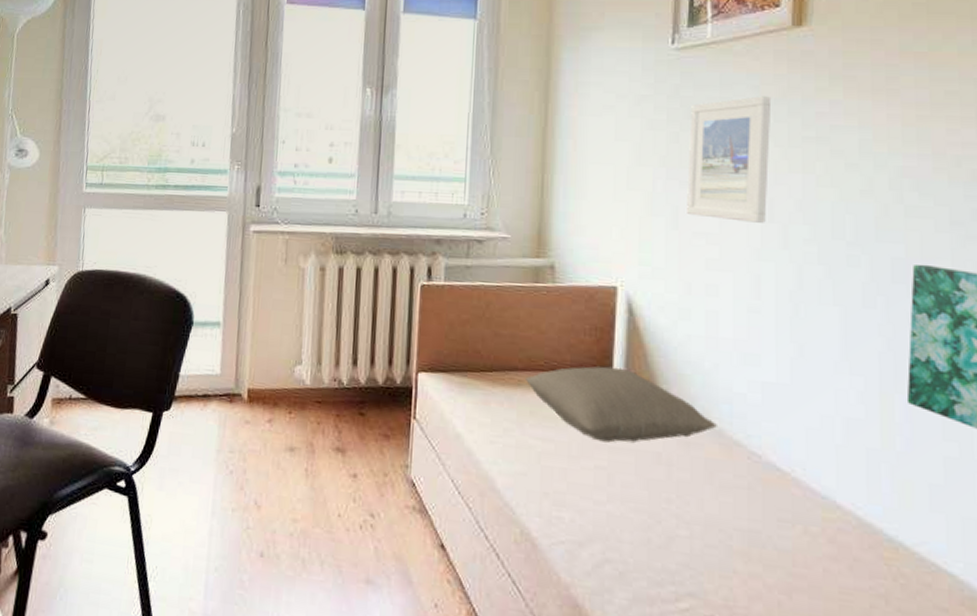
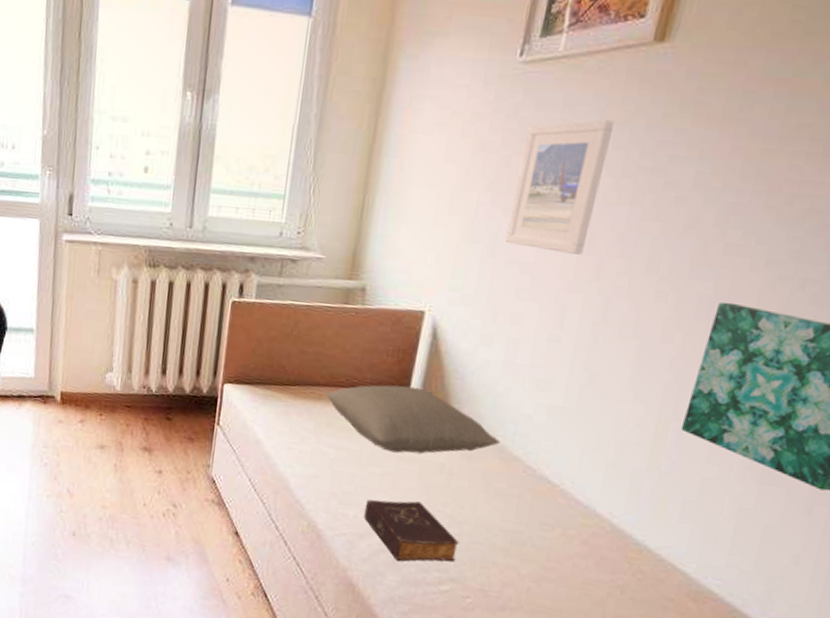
book: none [581,498,691,574] -> present [363,499,459,562]

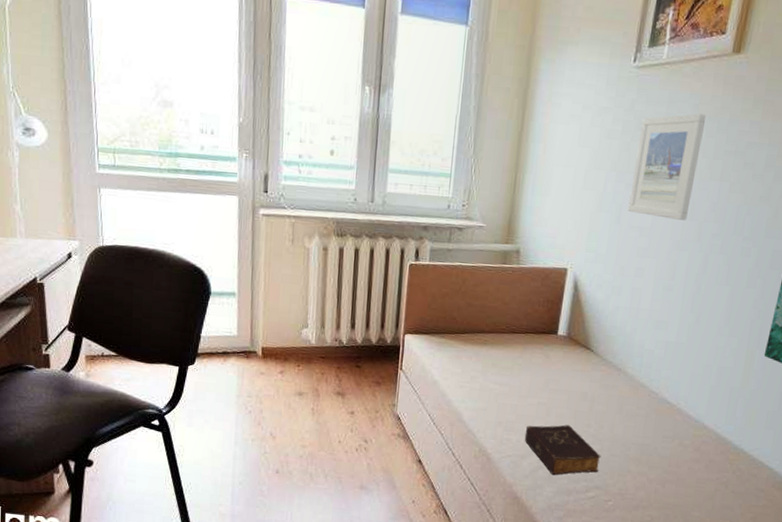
pillow: present [326,384,500,454] -> none [490,330,630,386]

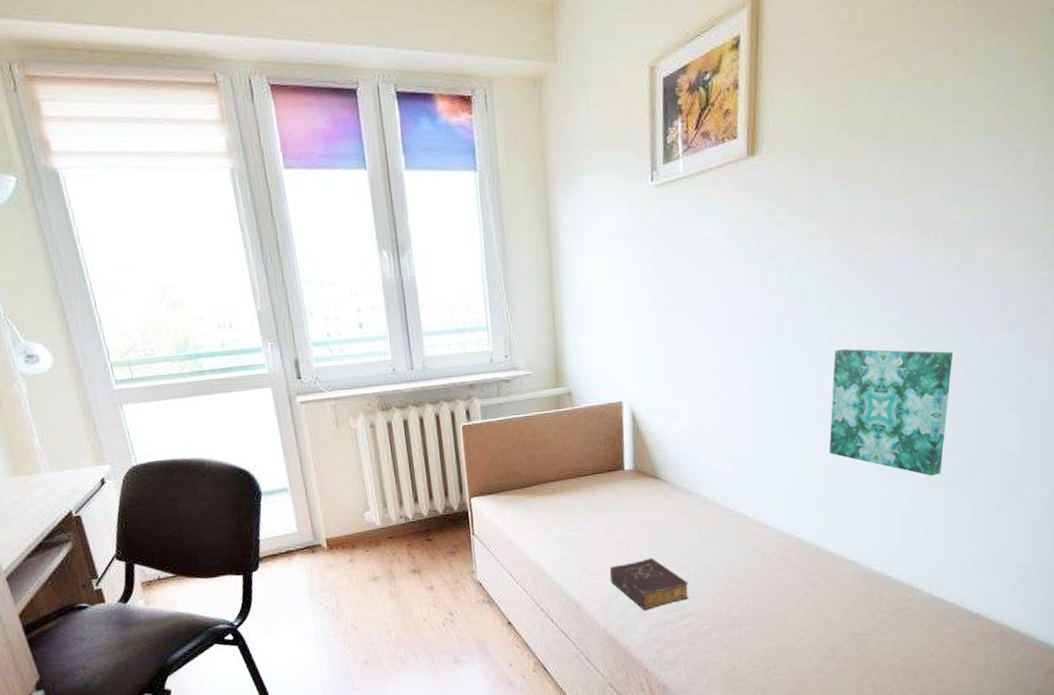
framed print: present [628,113,707,220] -> none [670,223,733,334]

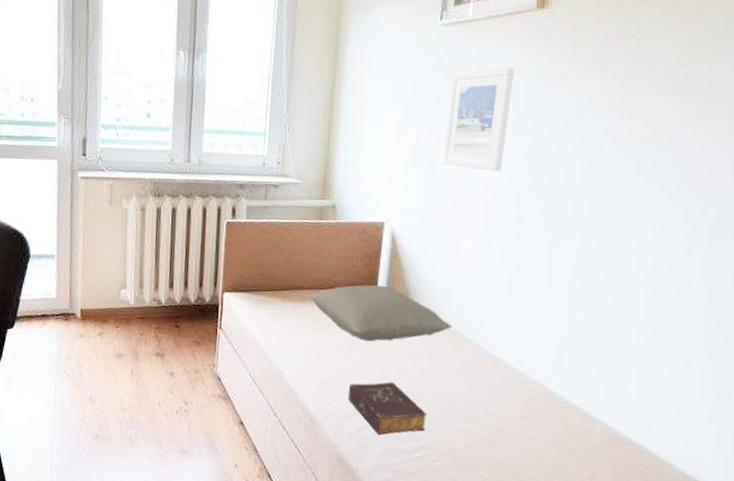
pillow: none [558,465,702,523] -> present [310,284,452,342]
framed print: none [670,223,733,334] -> present [442,67,515,172]
wall art: present [829,348,954,476] -> none [588,203,730,347]

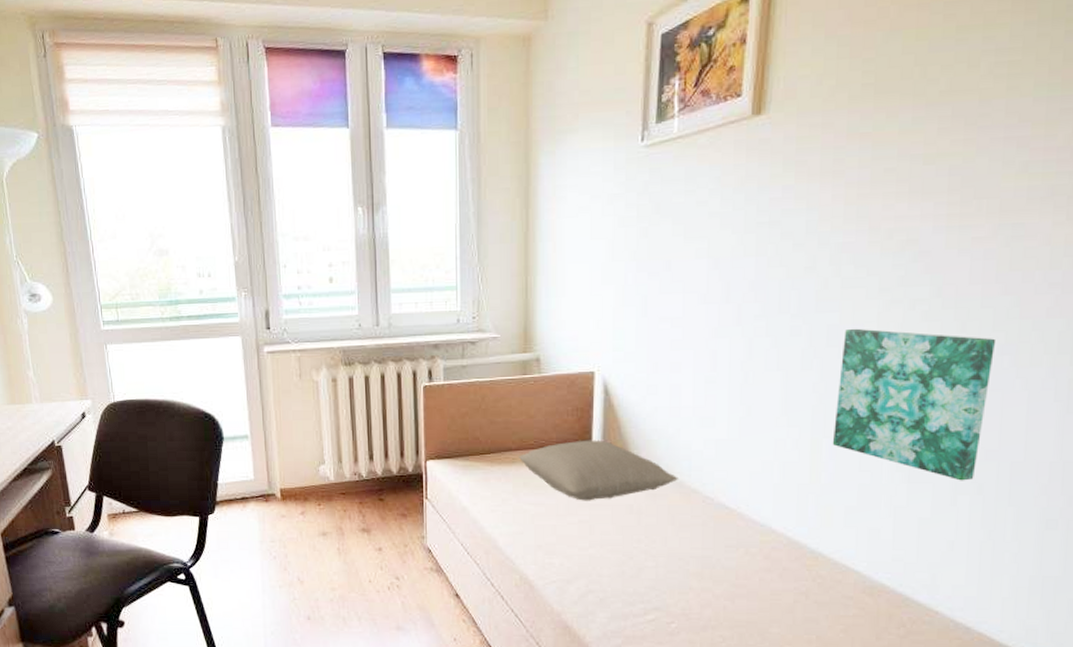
book: present [347,382,427,435] -> none [568,542,657,598]
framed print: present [442,67,515,172] -> none [655,186,731,305]
wall art: none [588,203,730,347] -> present [832,328,996,481]

